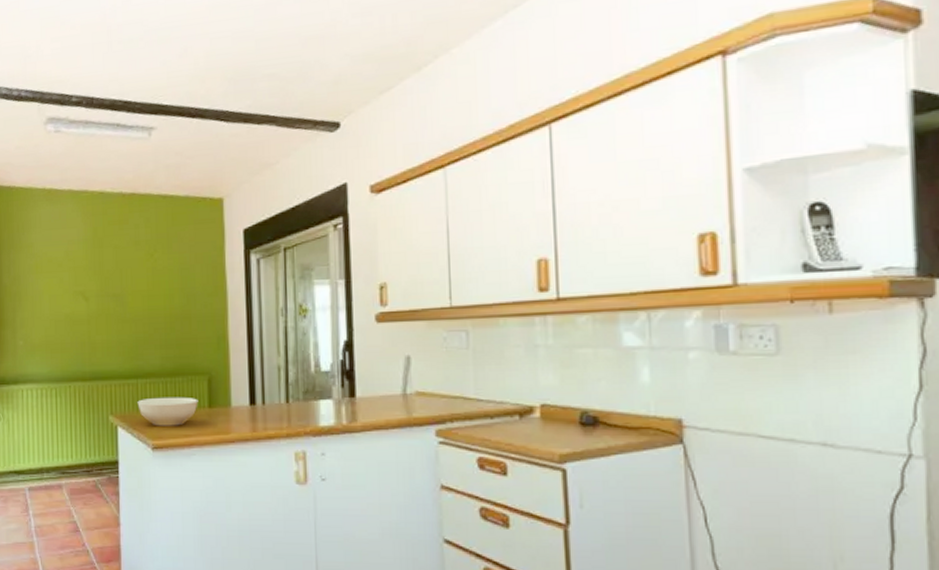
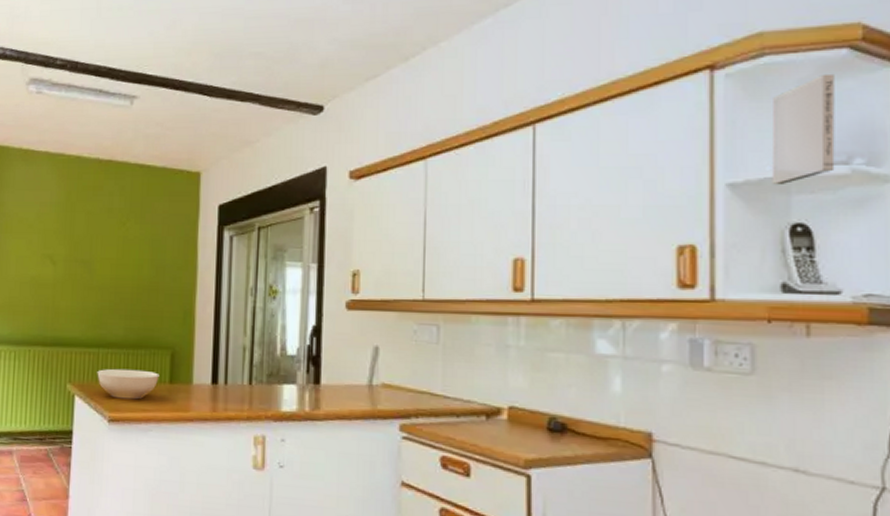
book: none [786,49,851,167] -> present [771,73,835,186]

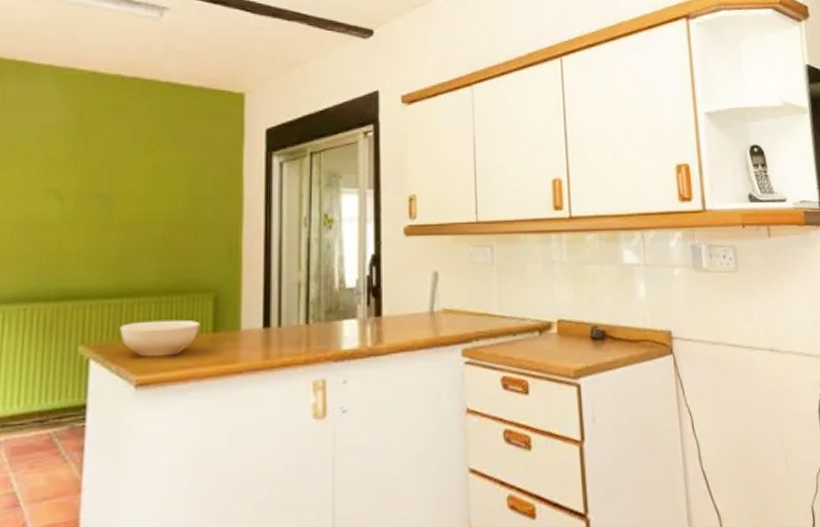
book: present [771,73,835,186] -> none [729,27,773,115]

